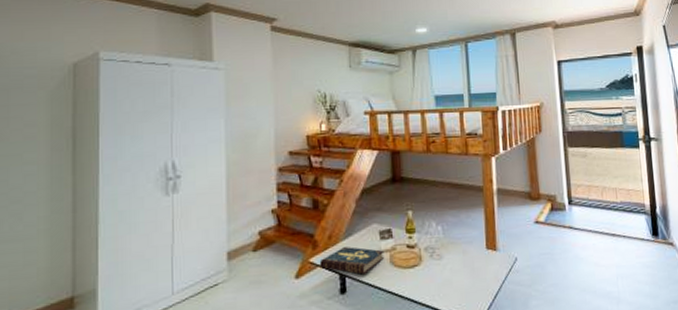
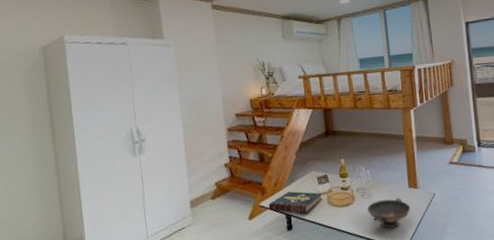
decorative bowl: none [436,261,488,298] -> present [367,198,411,229]

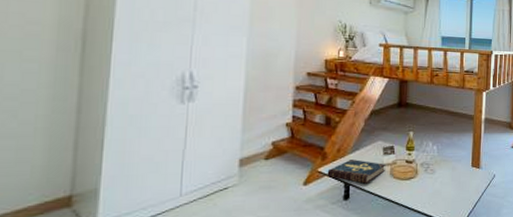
decorative bowl: present [367,198,411,229] -> none [429,176,471,206]

